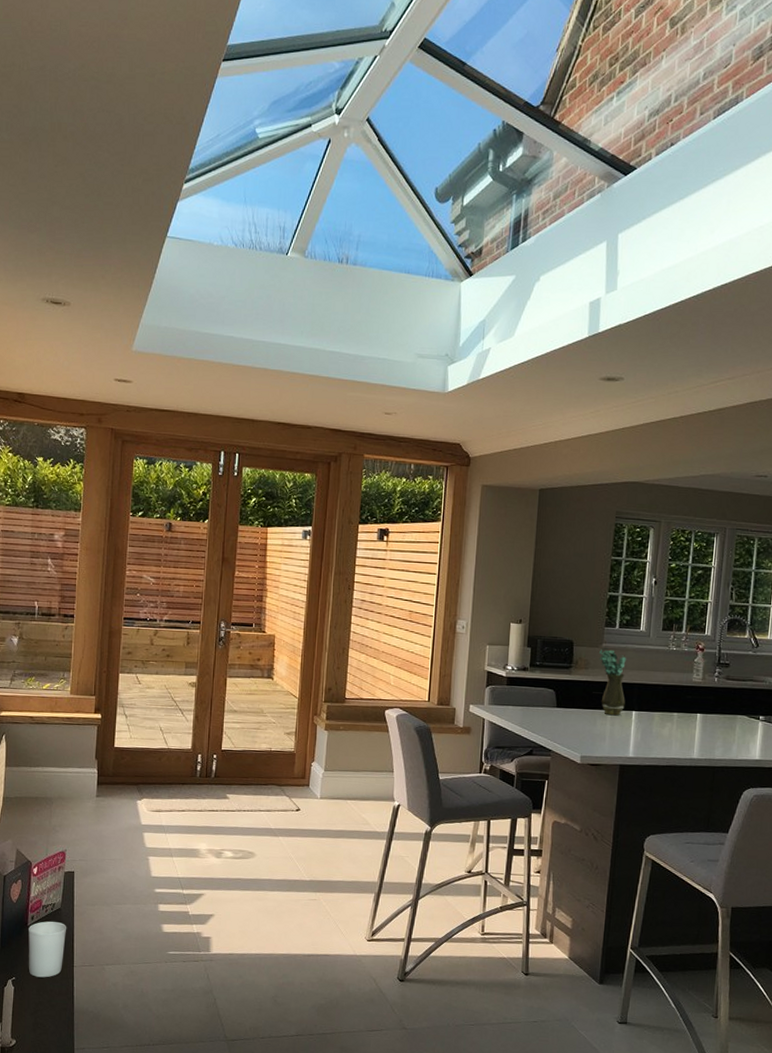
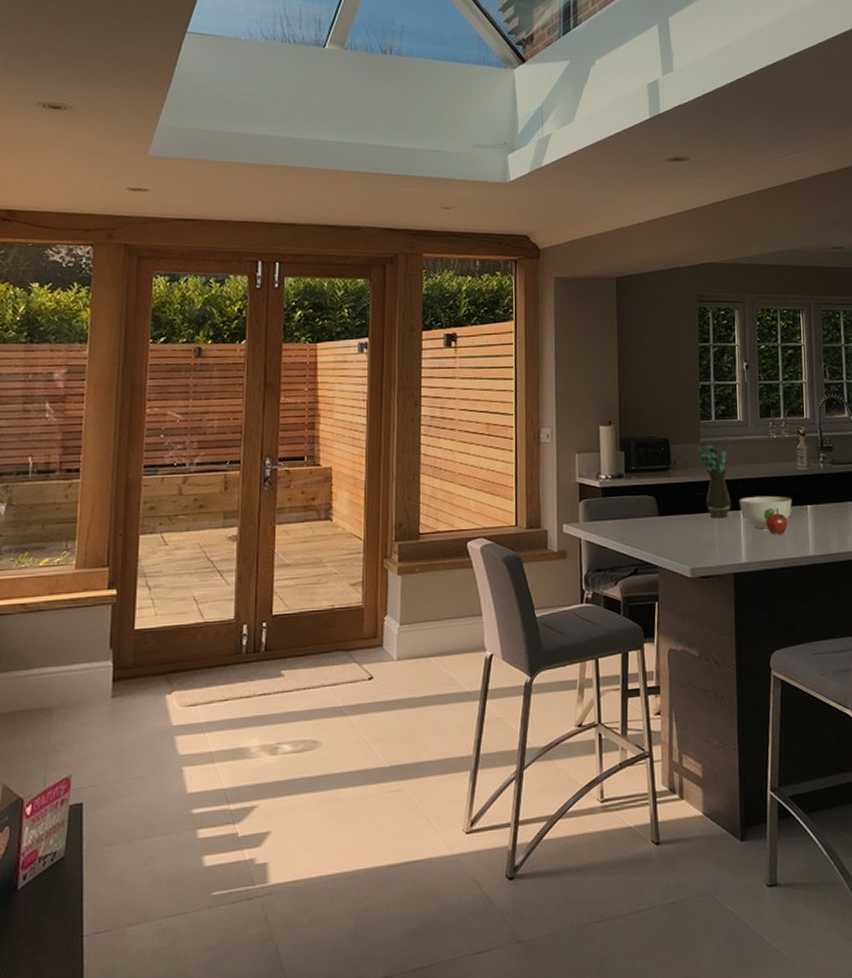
candle holder: present [28,921,67,978] -> none [18,876,74,962]
bowl: none [632,700,683,730] -> present [739,495,792,530]
fruit: none [654,712,677,737] -> present [763,508,788,535]

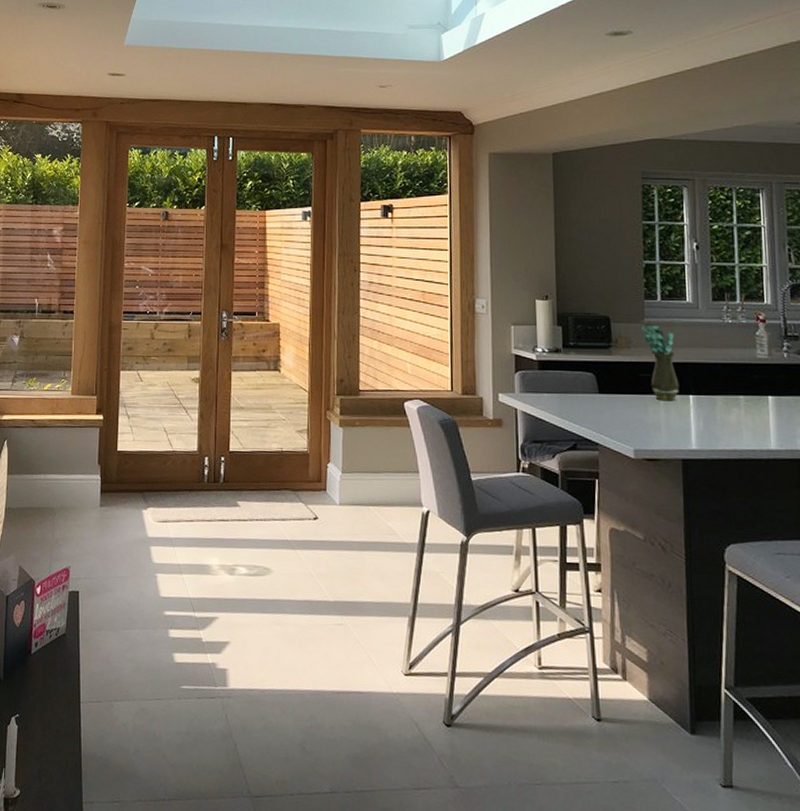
bowl: present [739,495,792,530] -> none [688,381,750,417]
fruit: present [763,508,788,535] -> none [716,396,745,425]

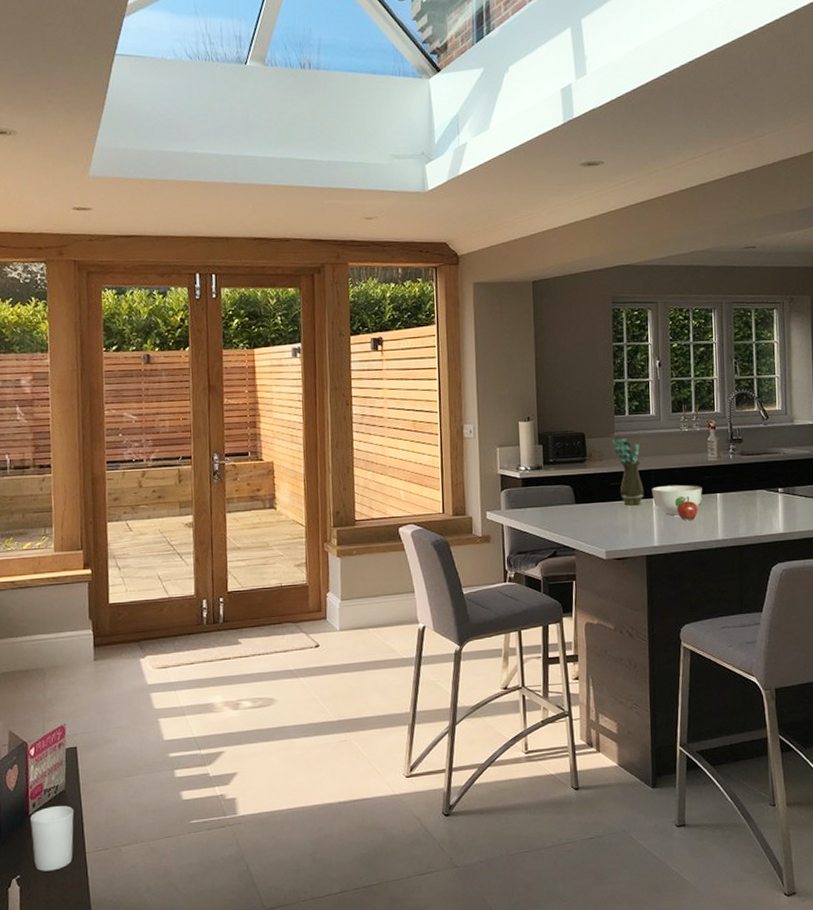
candle holder: none [32,648,73,716] -> present [30,805,75,872]
bowl: none [688,381,750,417] -> present [651,484,702,516]
fruit: none [716,396,745,425] -> present [674,496,698,521]

